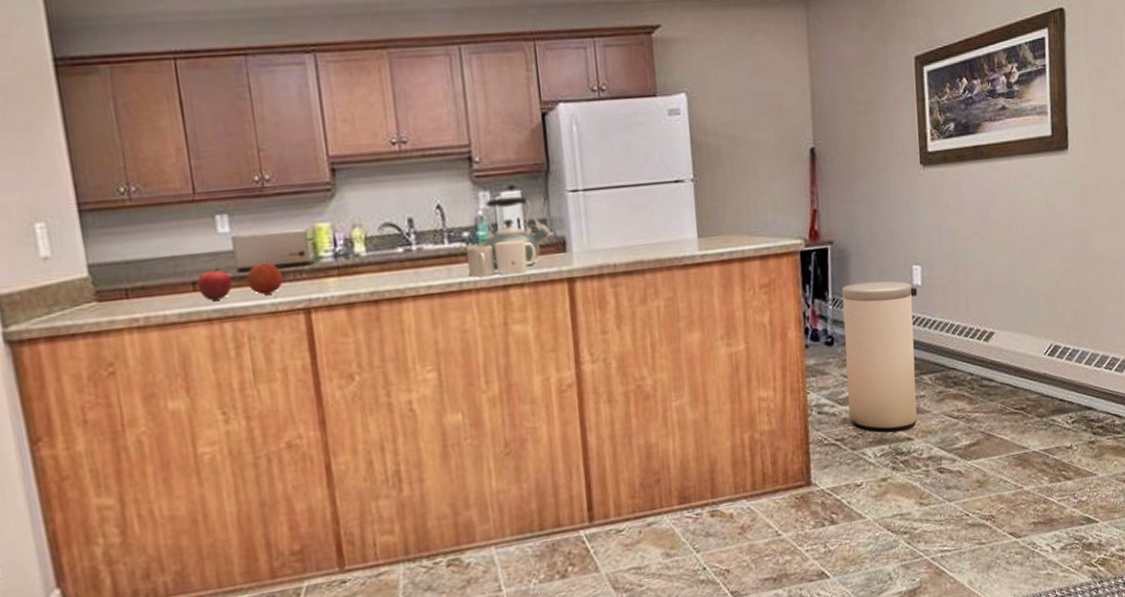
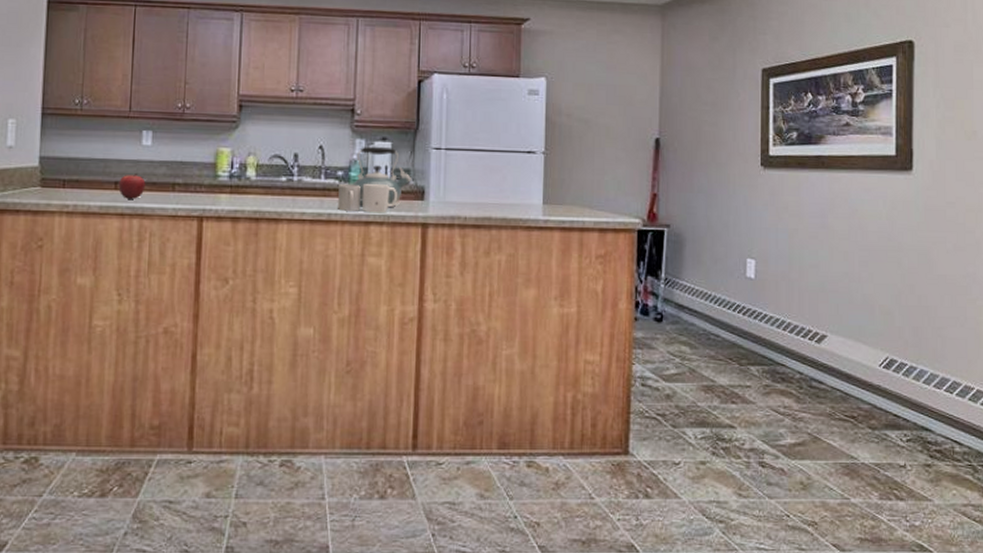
toaster: present [231,229,315,273] -> none [150,149,216,182]
fruit: present [246,262,283,295] -> none [157,173,186,200]
pedal bin: present [838,281,918,433] -> none [661,267,750,418]

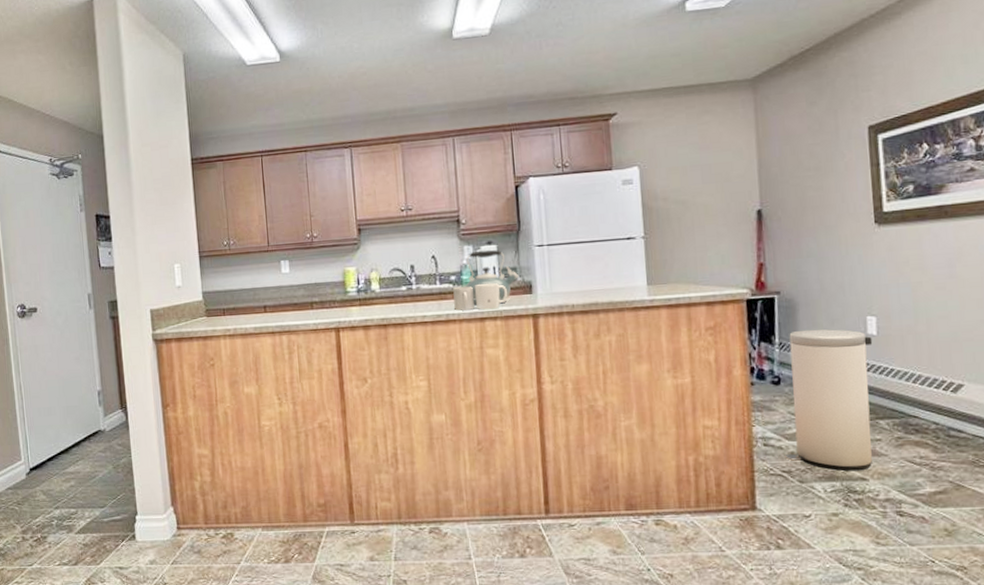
fruit: present [118,172,146,199] -> none [267,296,289,319]
pedal bin: none [661,267,750,418] -> present [785,329,873,471]

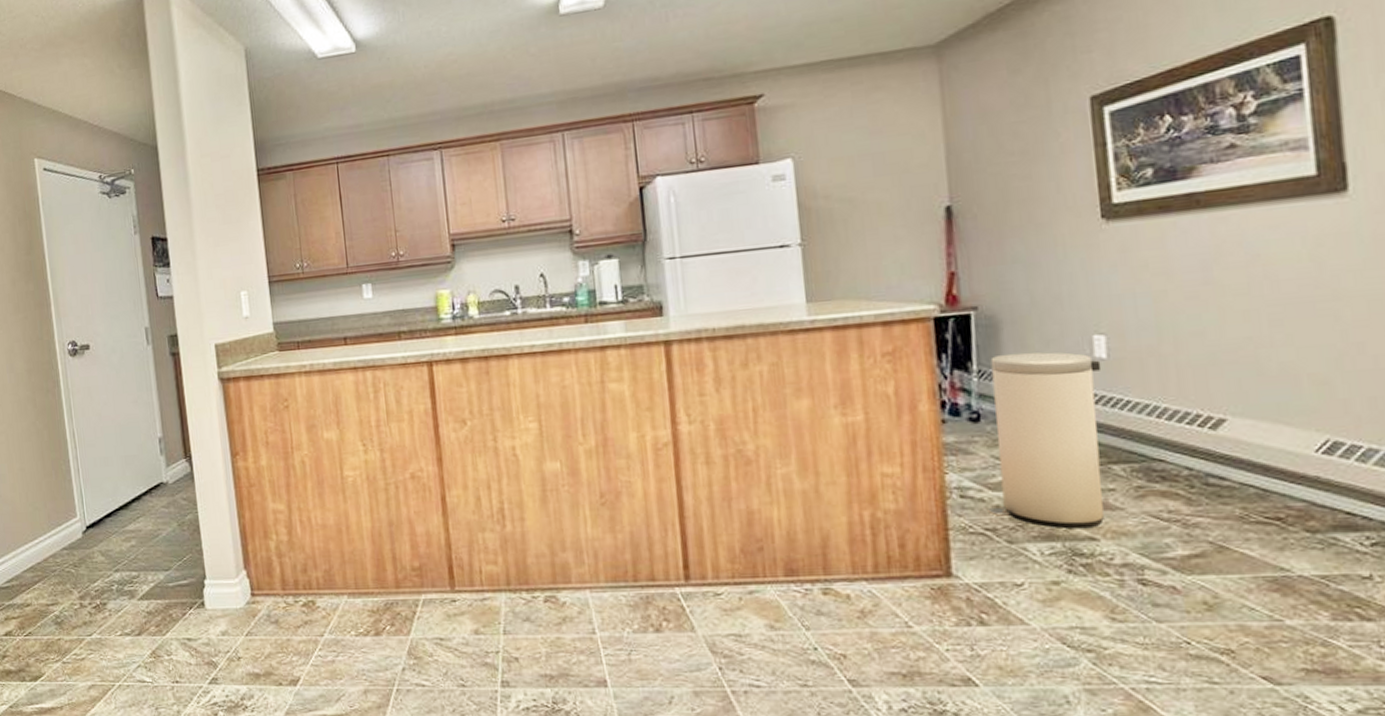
mug: present [453,286,474,311] -> none [566,309,593,339]
kettle: present [465,249,518,305] -> none [581,264,646,331]
mug: present [474,283,508,310] -> none [591,304,634,337]

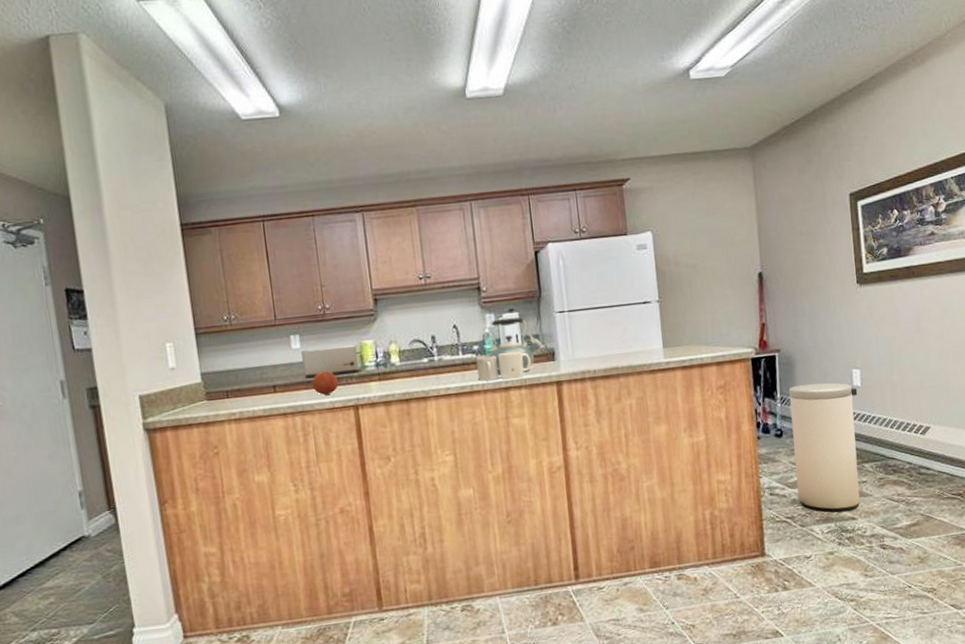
toaster: none [373,295,437,331] -> present [301,345,362,379]
fruit: none [383,322,411,349] -> present [312,370,338,395]
mug: none [566,309,593,339] -> present [476,355,499,381]
kettle: none [581,264,646,331] -> present [488,317,541,374]
mug: none [591,304,634,337] -> present [497,351,532,380]

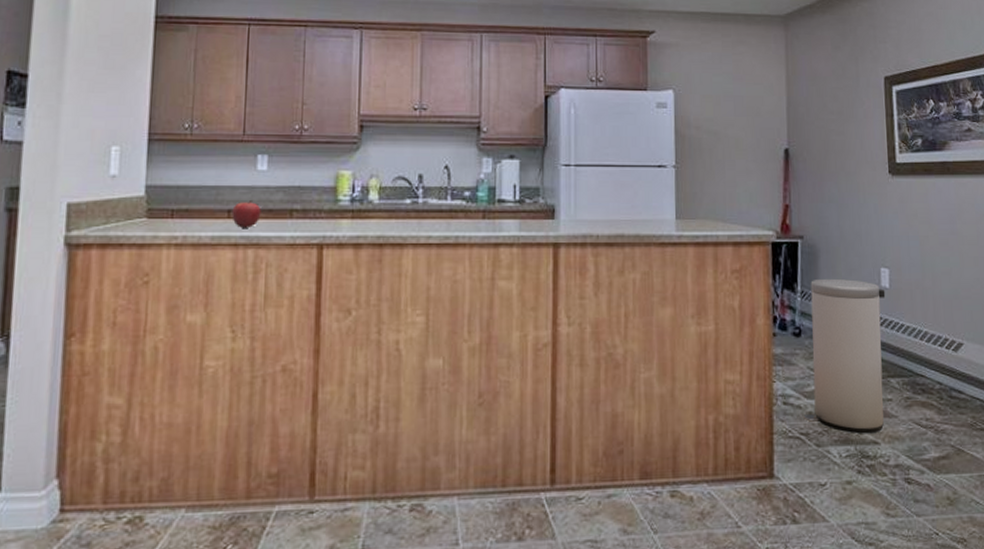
fruit: none [276,374,302,400] -> present [232,199,261,228]
toaster: present [301,345,362,379] -> none [266,174,336,207]
fruit: present [312,370,338,395] -> none [273,199,304,228]
mug: present [476,355,499,381] -> none [466,204,489,233]
kettle: present [488,317,541,374] -> none [480,164,541,227]
mug: present [497,351,532,380] -> none [490,203,528,234]

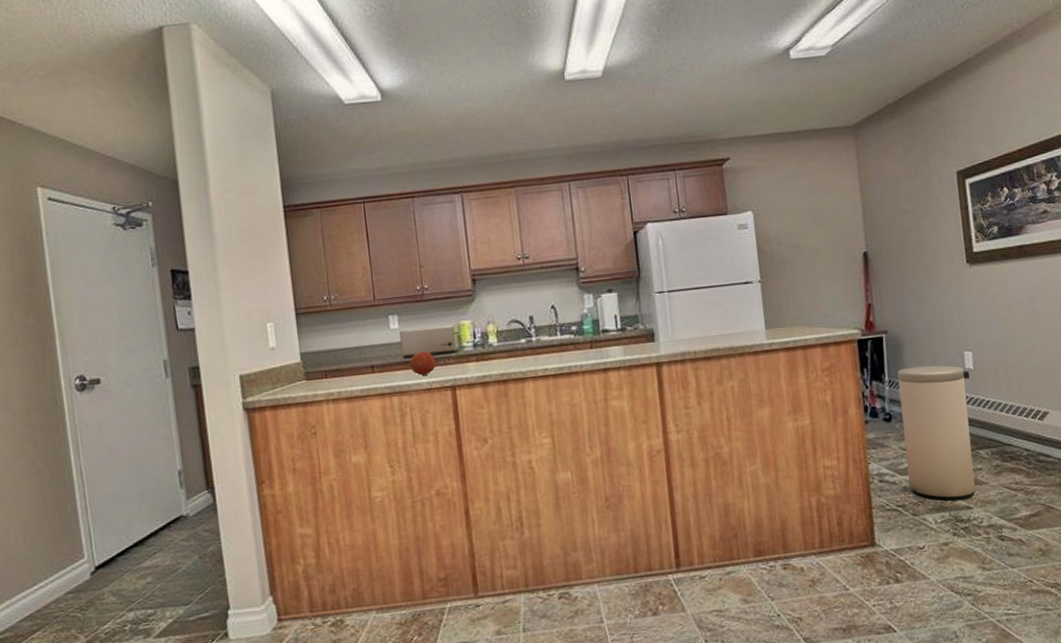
fruit: present [232,199,261,228] -> none [374,355,400,380]
toaster: none [266,174,336,207] -> present [399,325,460,359]
fruit: none [273,199,304,228] -> present [409,350,436,376]

